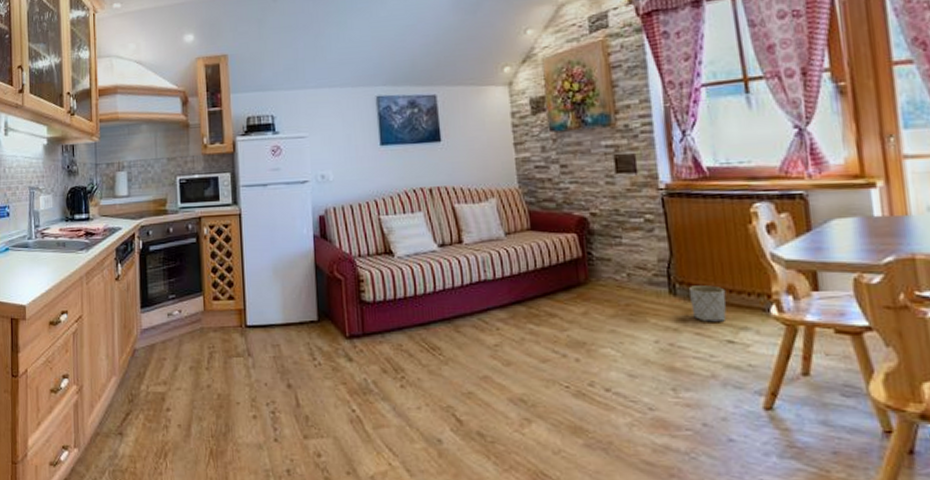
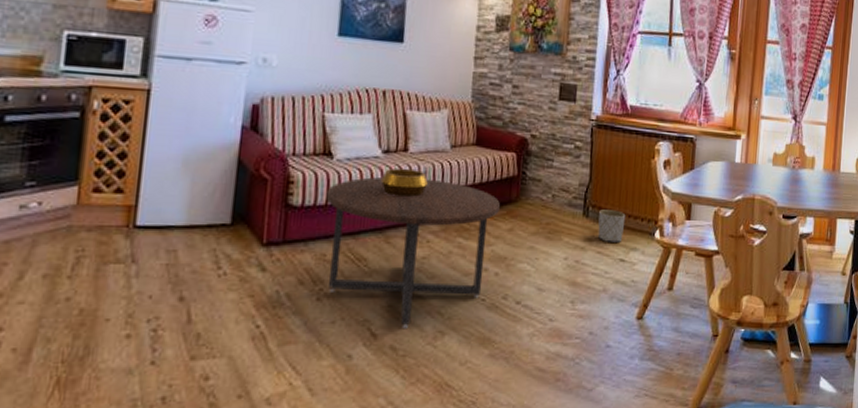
coffee table: none [393,267,568,416] -> present [326,177,500,330]
decorative bowl: none [441,259,488,287] -> present [380,168,428,197]

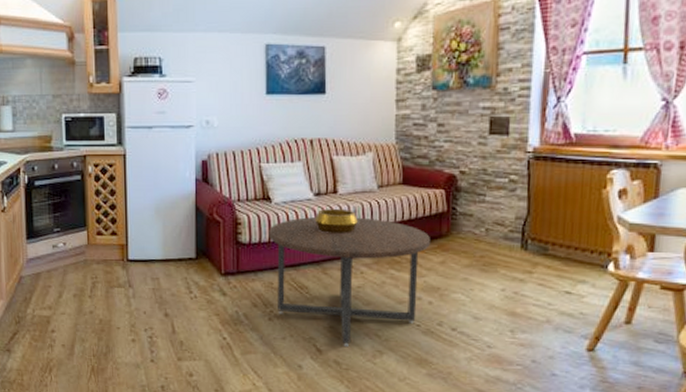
planter: present [597,209,626,242] -> none [538,242,572,275]

